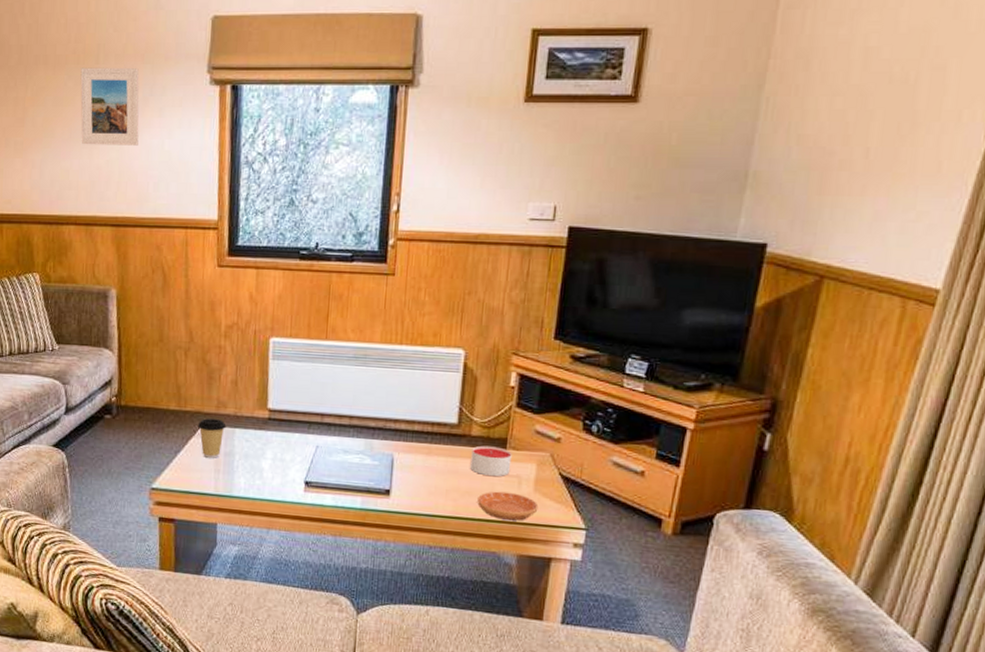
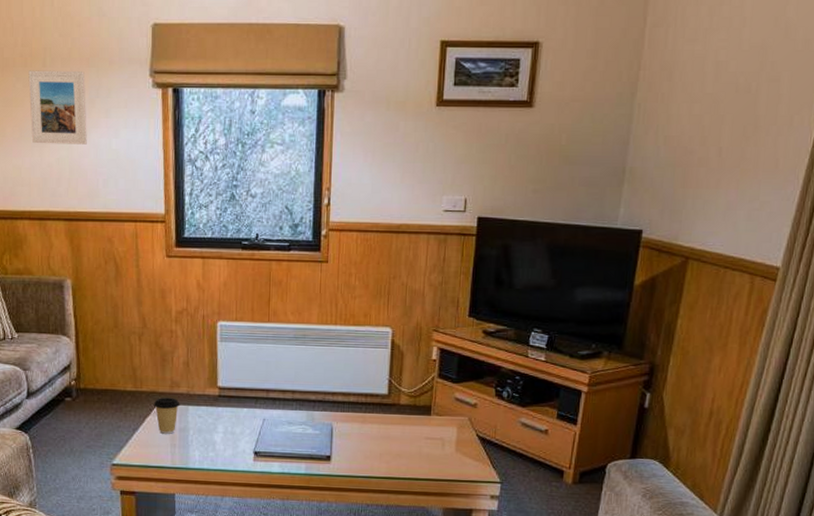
candle: present [470,445,512,477] -> none [400,413,436,440]
saucer: present [477,491,539,521] -> none [407,453,460,478]

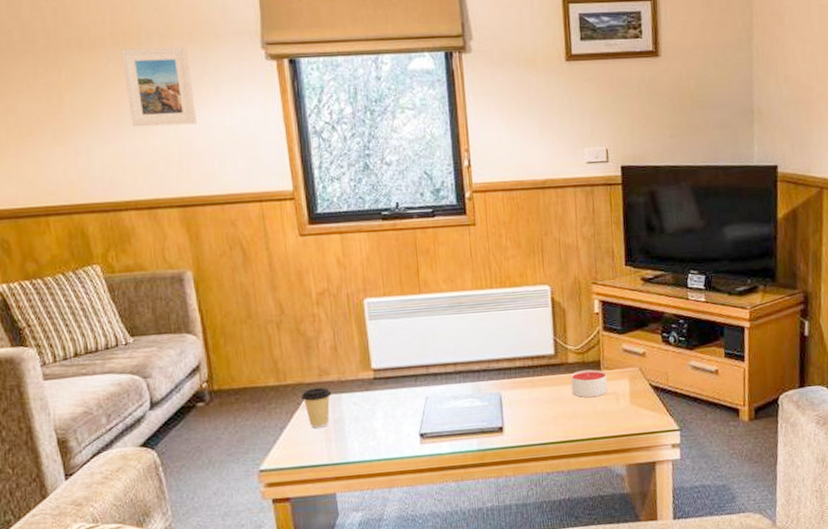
candle: none [400,413,436,440] -> present [571,369,608,398]

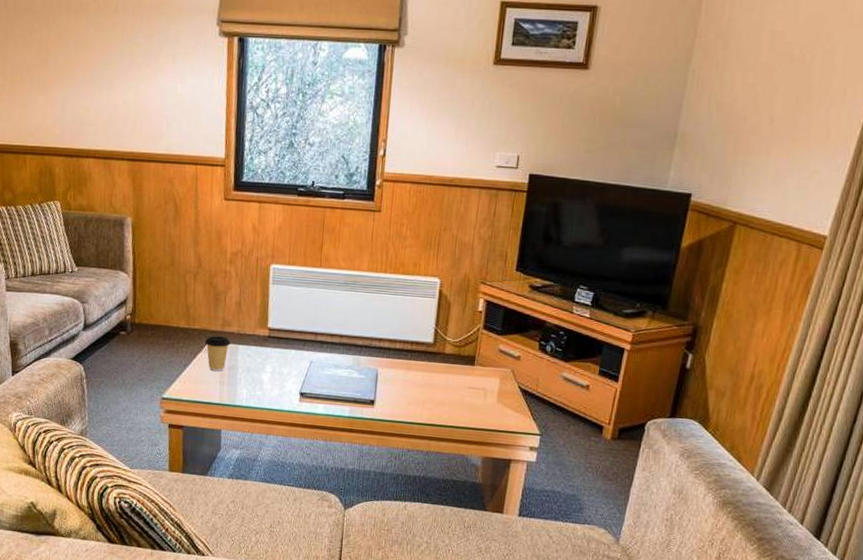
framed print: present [121,47,197,127] -> none [100,15,155,88]
candle: present [571,369,608,398] -> none [444,362,479,390]

